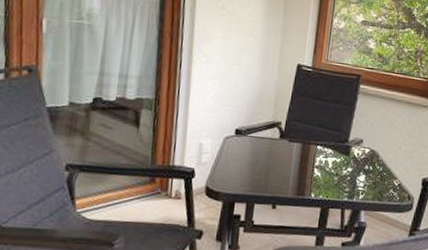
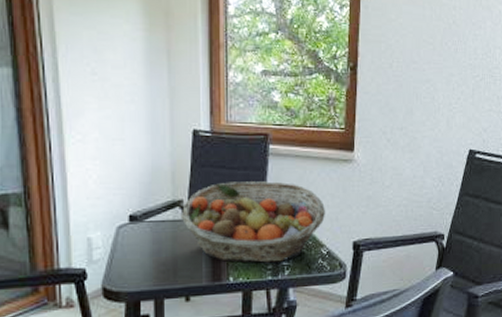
fruit basket: none [277,112,402,187] -> present [180,181,325,263]

